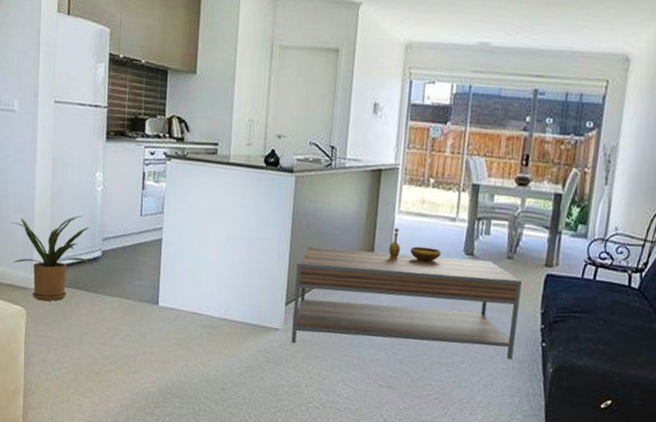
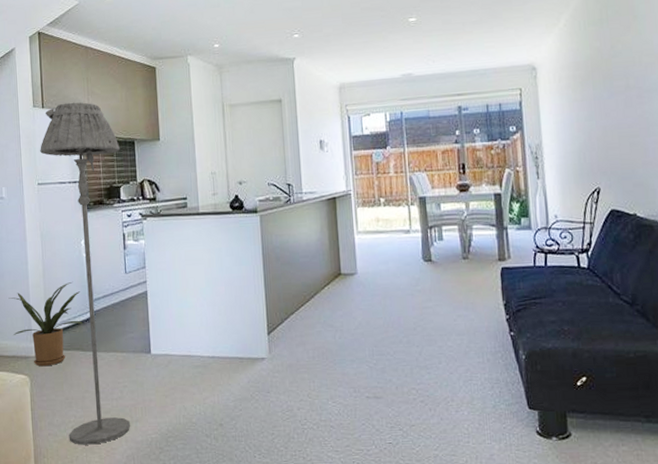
floor lamp: none [61,13,151,389] -> present [40,102,131,445]
coffee table: present [291,246,522,360] -> none [273,263,486,371]
decorative bowl: present [388,228,442,263] -> none [354,247,403,276]

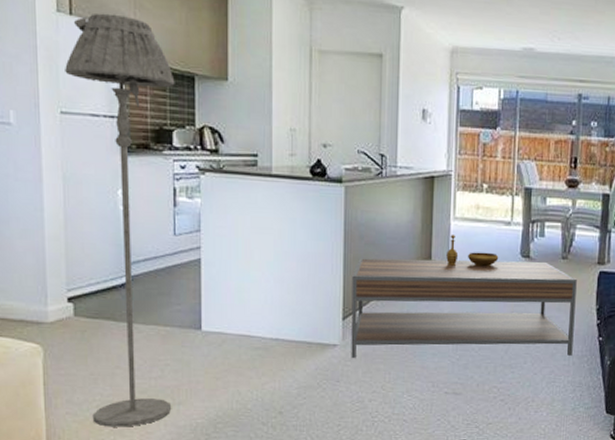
house plant: present [8,281,84,367] -> none [15,238,117,336]
coffee table: none [273,263,486,371] -> present [351,258,577,359]
decorative bowl: none [354,247,403,276] -> present [446,235,499,267]

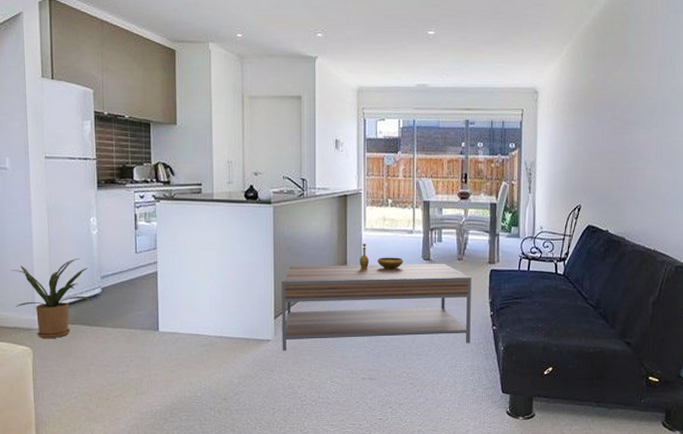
house plant: none [15,238,117,336] -> present [10,257,91,339]
floor lamp: present [65,13,175,427] -> none [48,76,136,415]

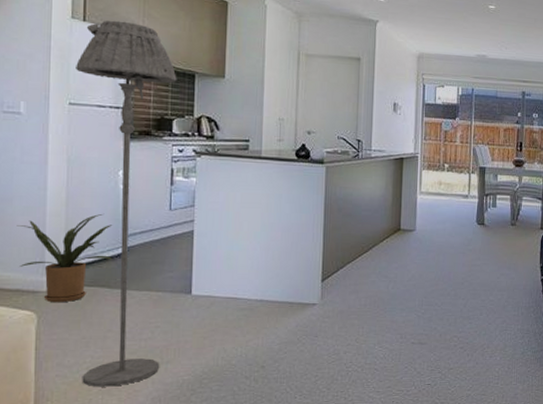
floor lamp: none [48,76,136,415] -> present [76,20,177,387]
coffee table: present [281,263,471,352] -> none [328,227,524,316]
decorative bowl: present [359,243,404,270] -> none [413,206,458,233]

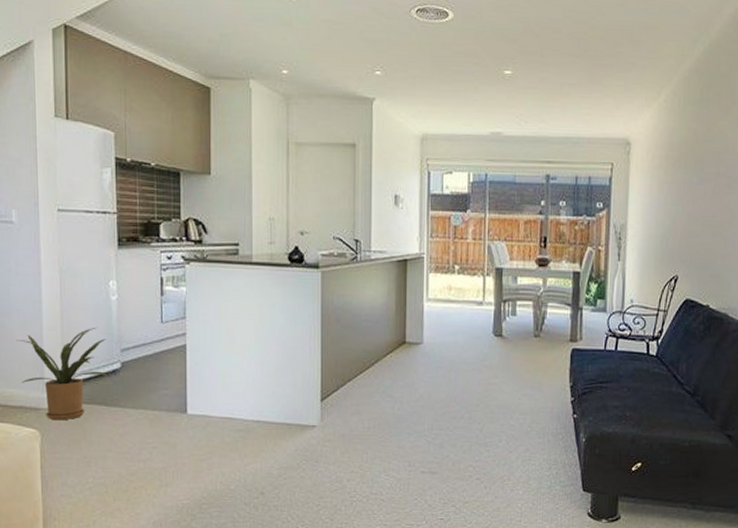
floor lamp: present [76,20,177,387] -> none [62,116,162,509]

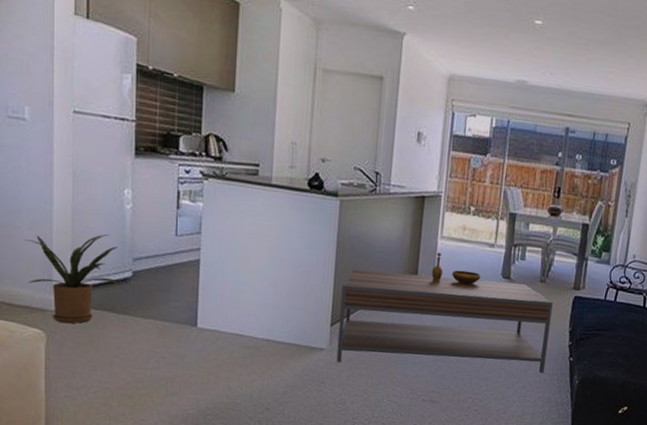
coffee table: none [329,340,550,440] -> present [336,269,553,373]
decorative bowl: none [420,316,472,347] -> present [431,252,481,285]

